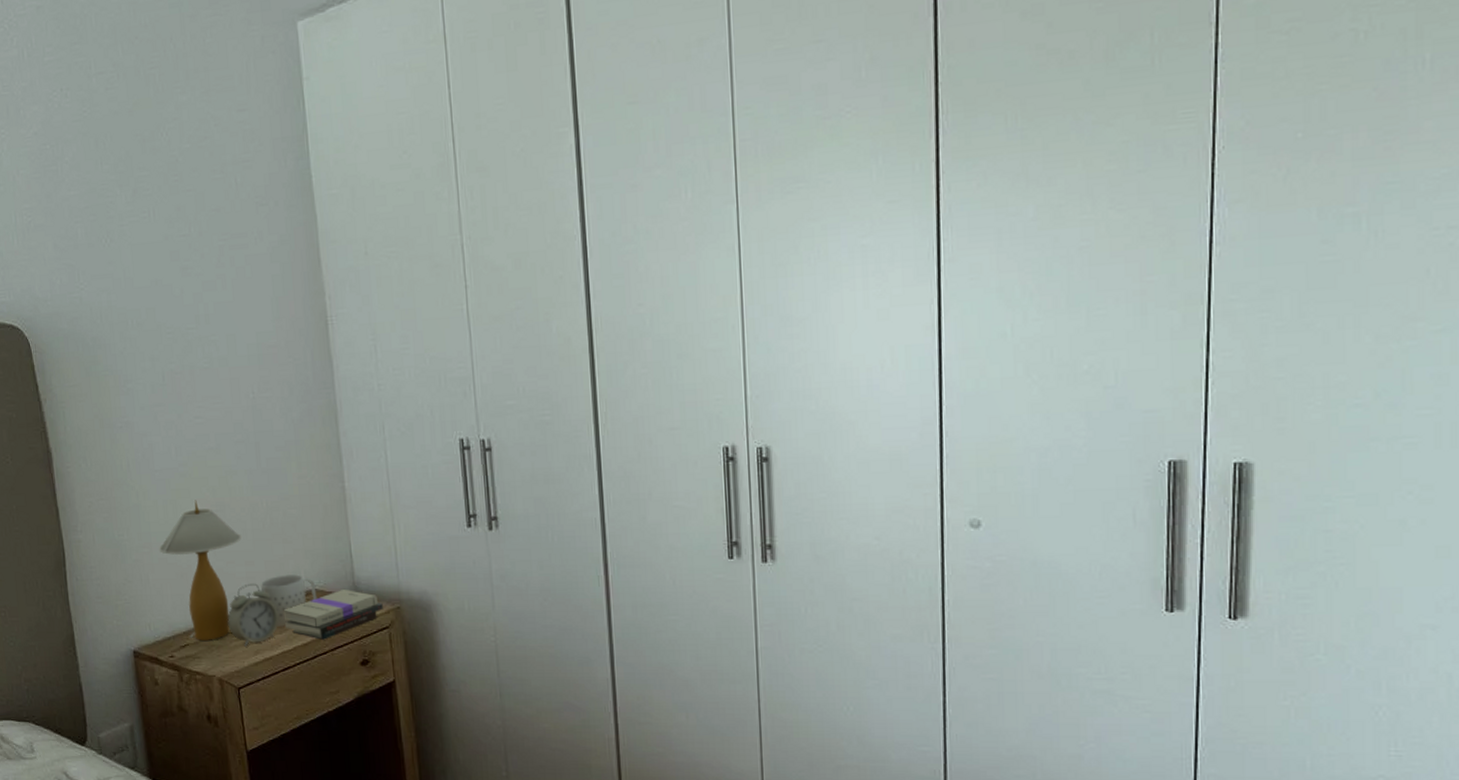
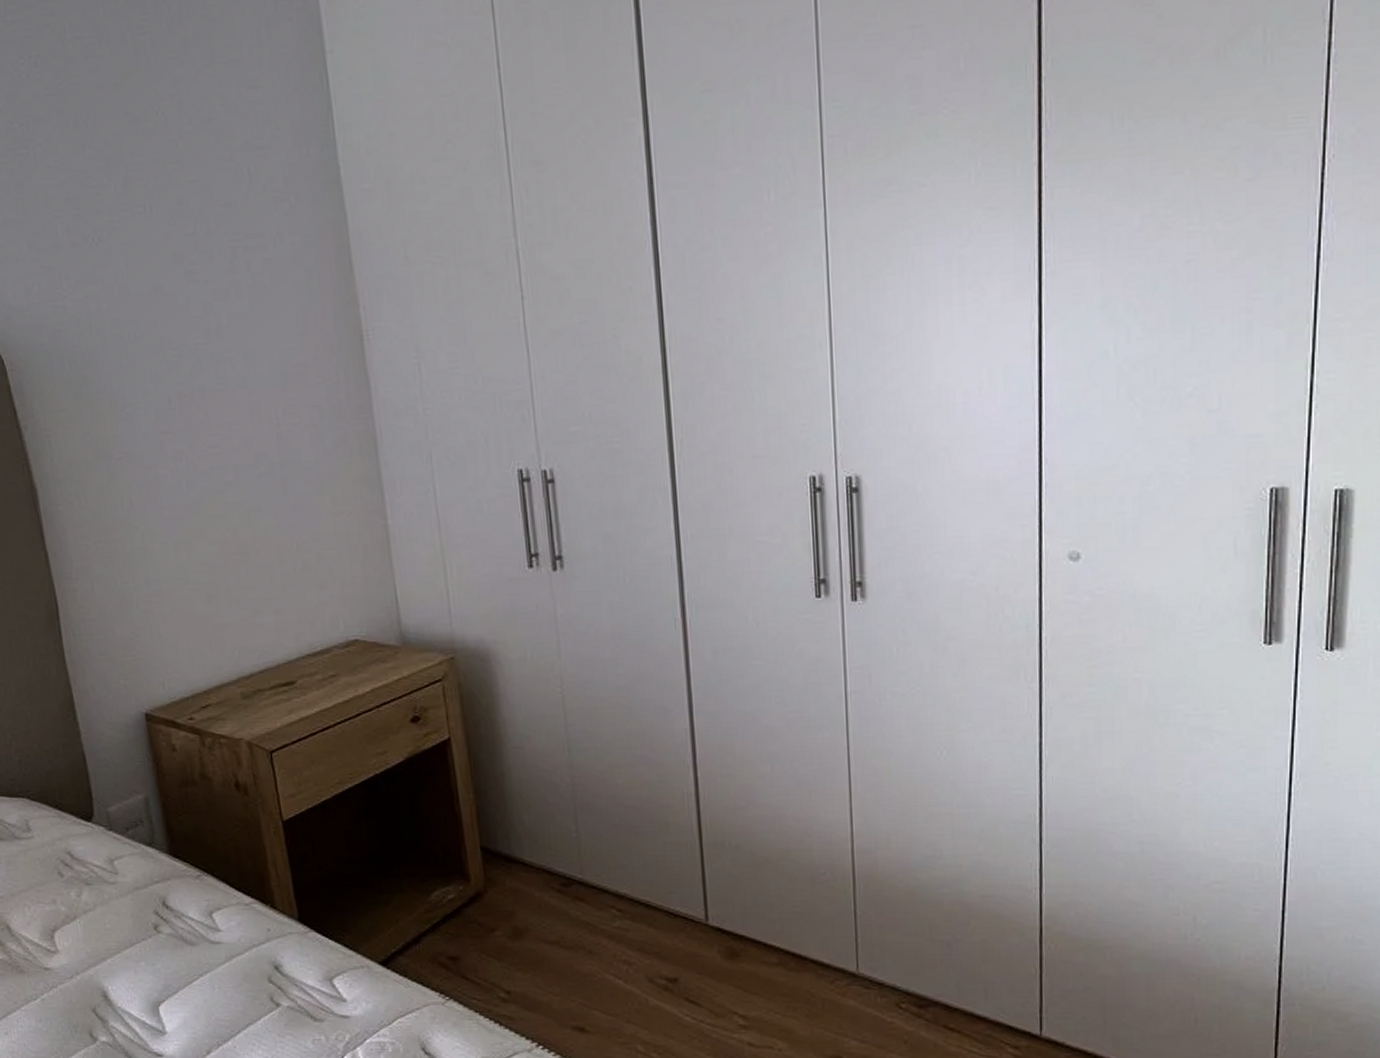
table lamp: present [158,500,241,640] -> none [170,541,269,700]
alarm clock: present [227,583,279,647] -> none [255,634,316,706]
mug: present [260,574,317,627] -> none [292,623,359,682]
books: present [283,590,383,640] -> none [320,639,435,696]

